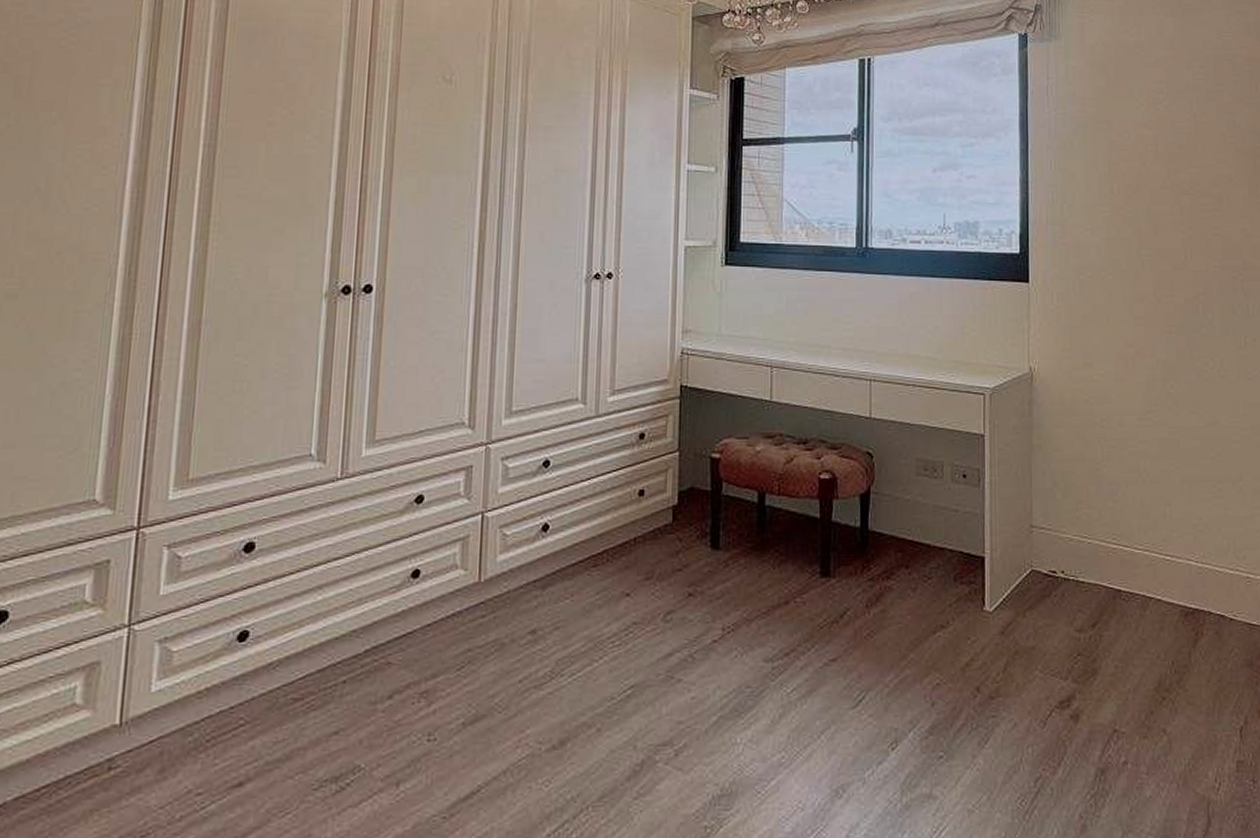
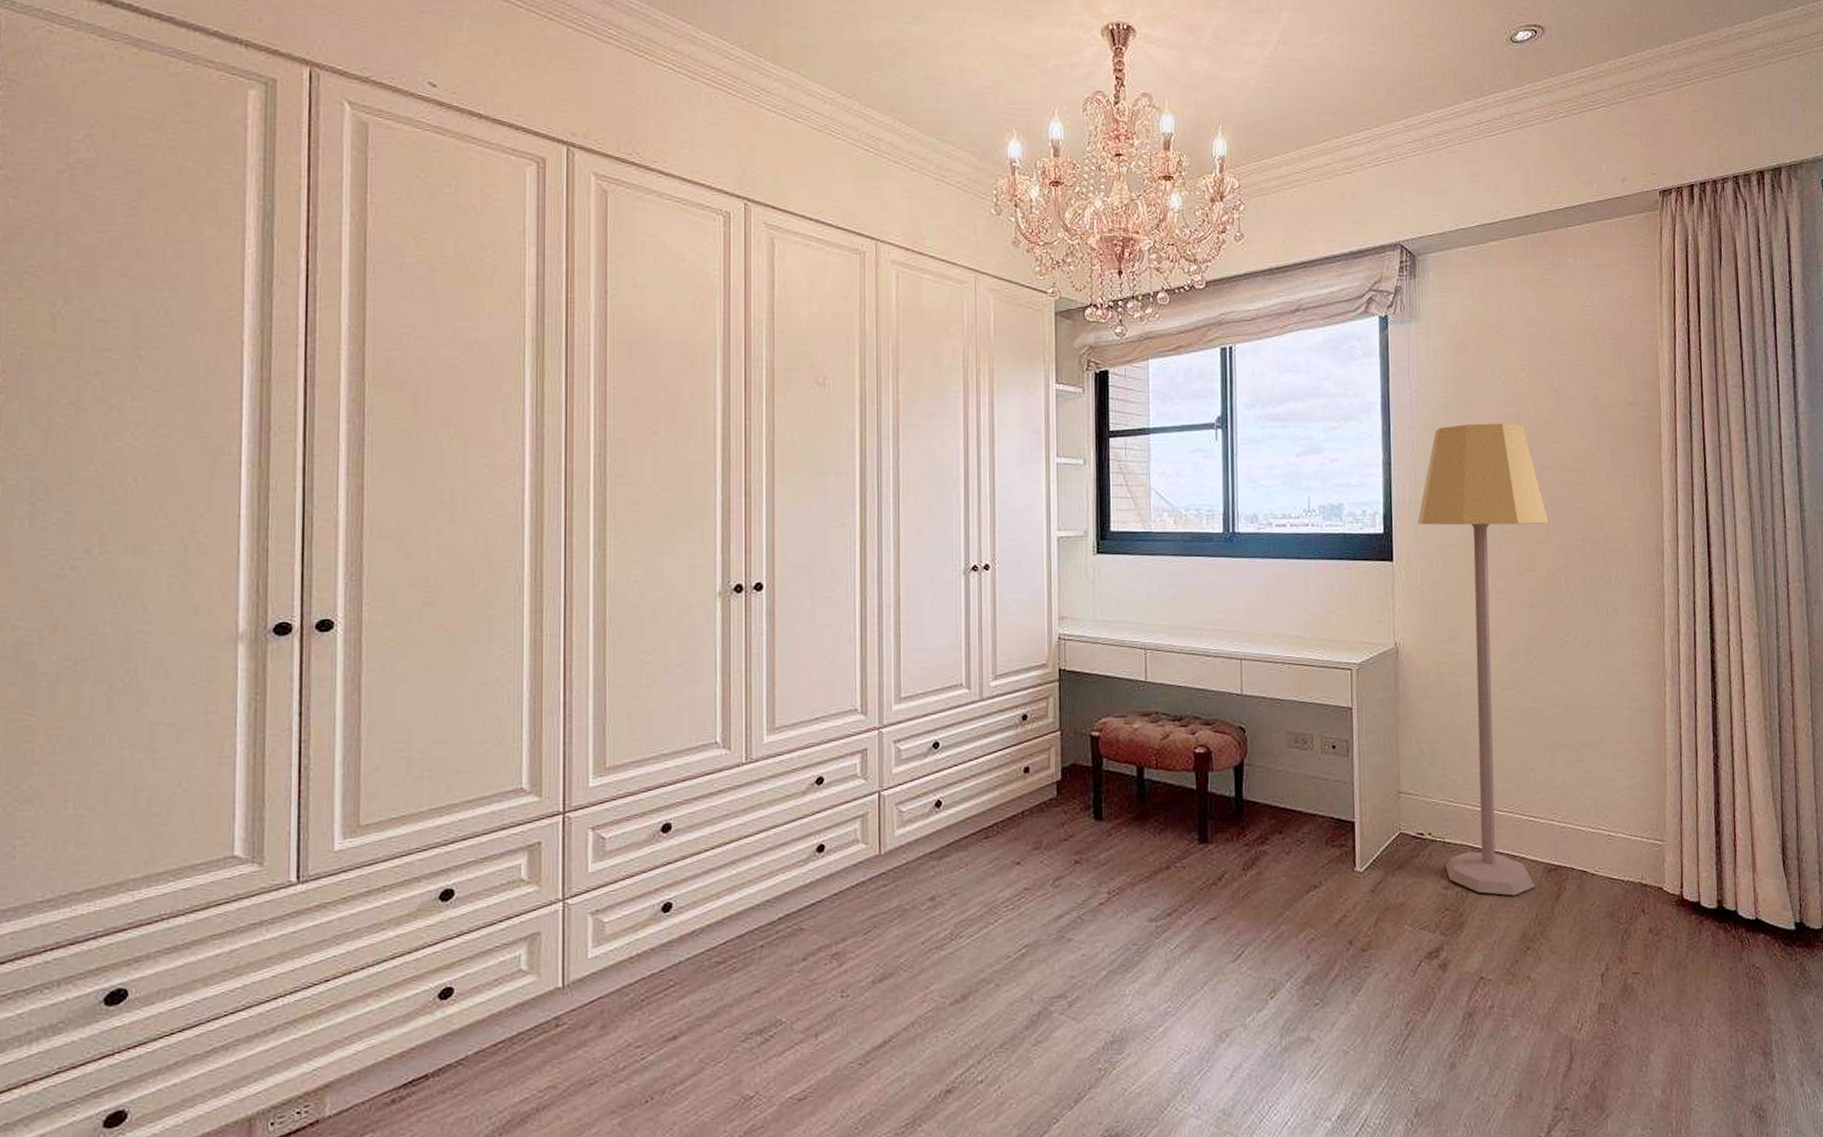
lamp: none [1054,145,1186,641] -> present [1417,423,1548,896]

